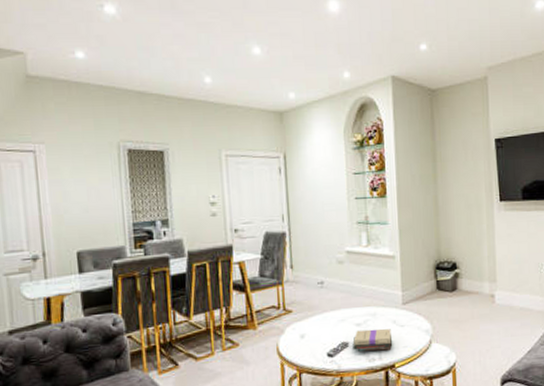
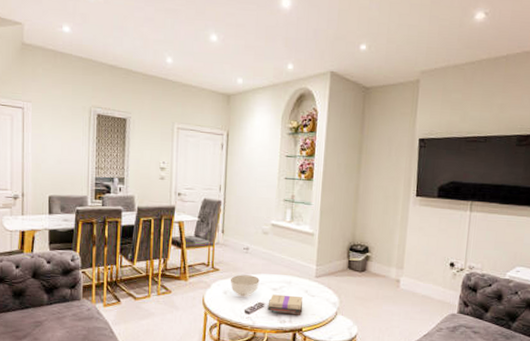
bowl: none [307,312,340,339] -> present [231,274,260,297]

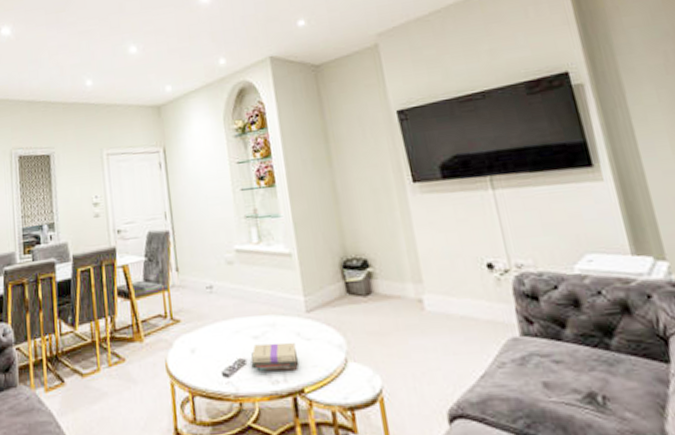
bowl: present [231,274,260,297] -> none [197,322,235,354]

